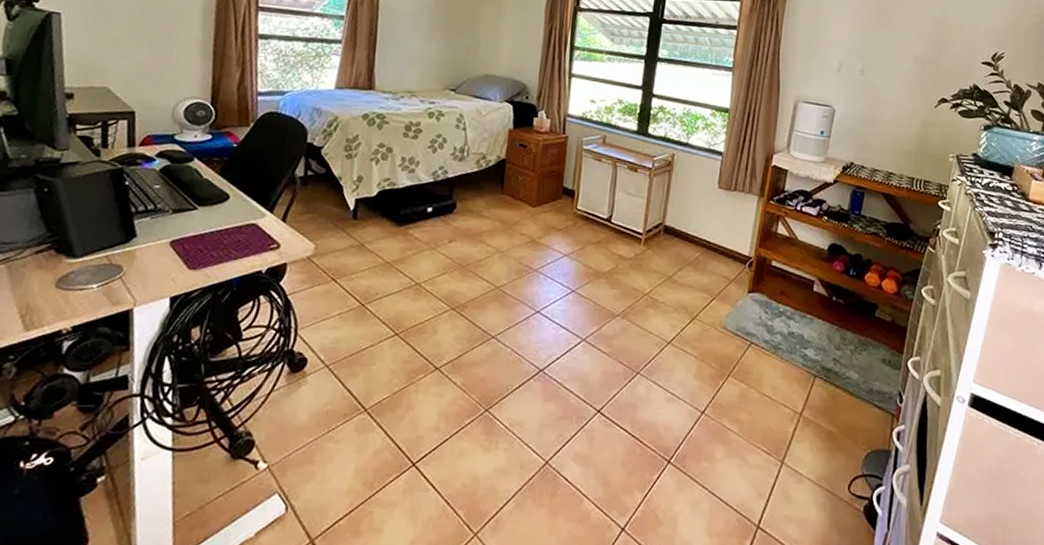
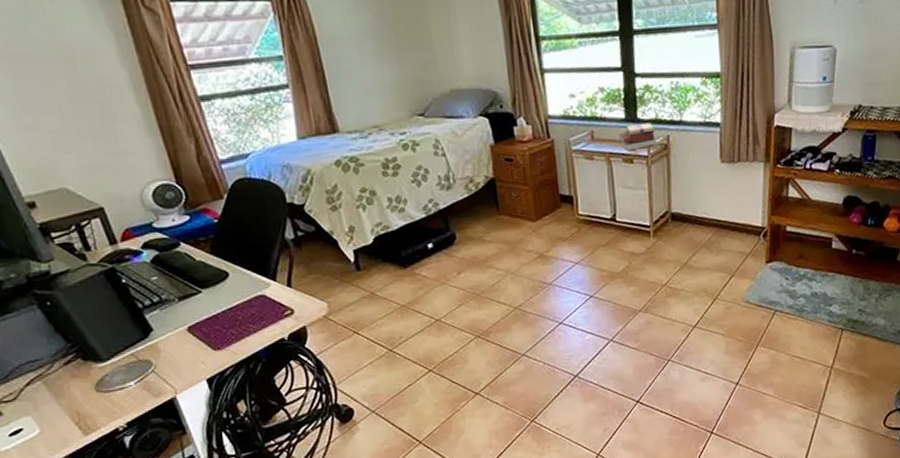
books: none [628,138,663,162] -> present [619,122,657,150]

